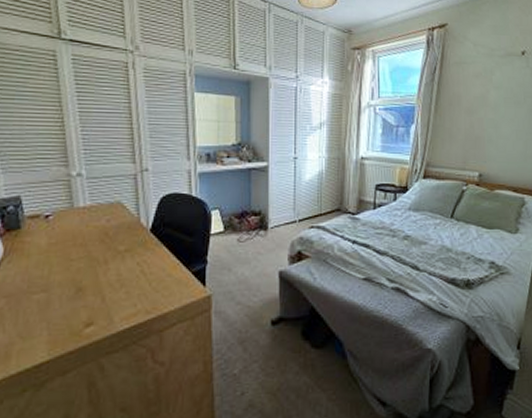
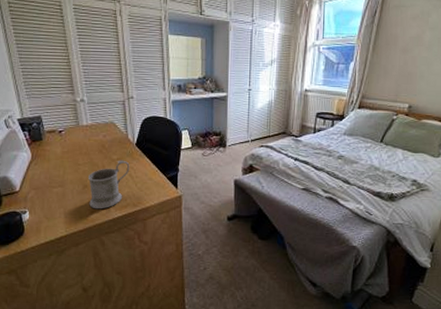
mug: none [83,251,142,321] -> present [87,160,130,210]

